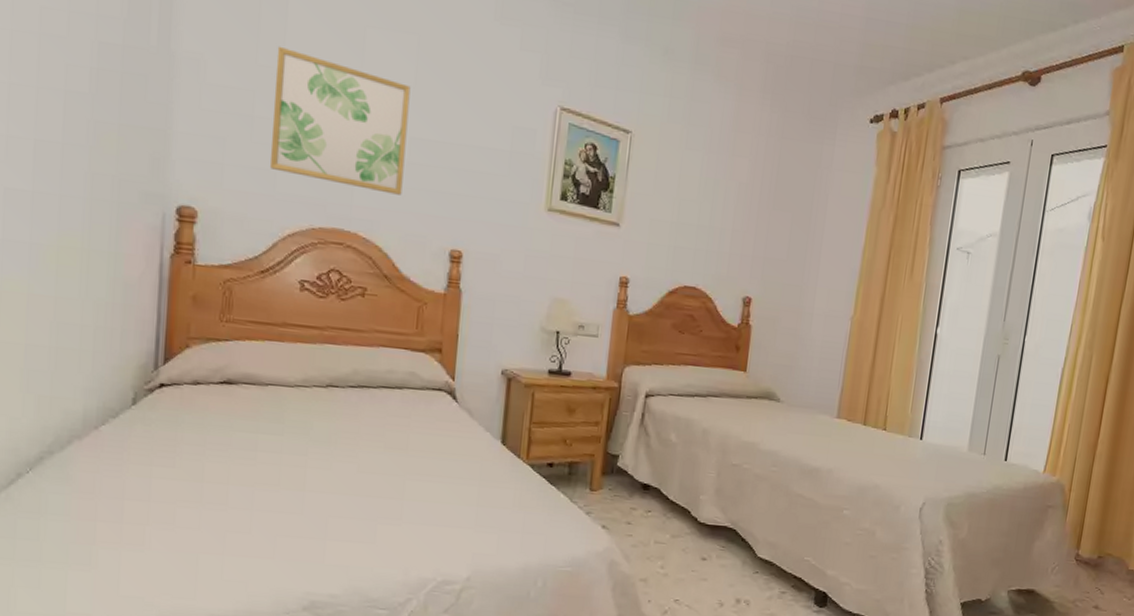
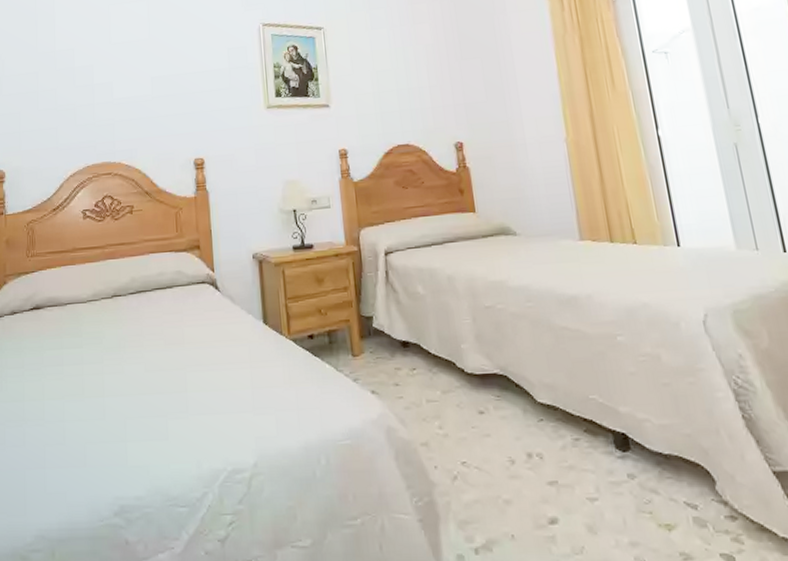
wall art: present [270,46,411,195] -> none [50,35,151,128]

